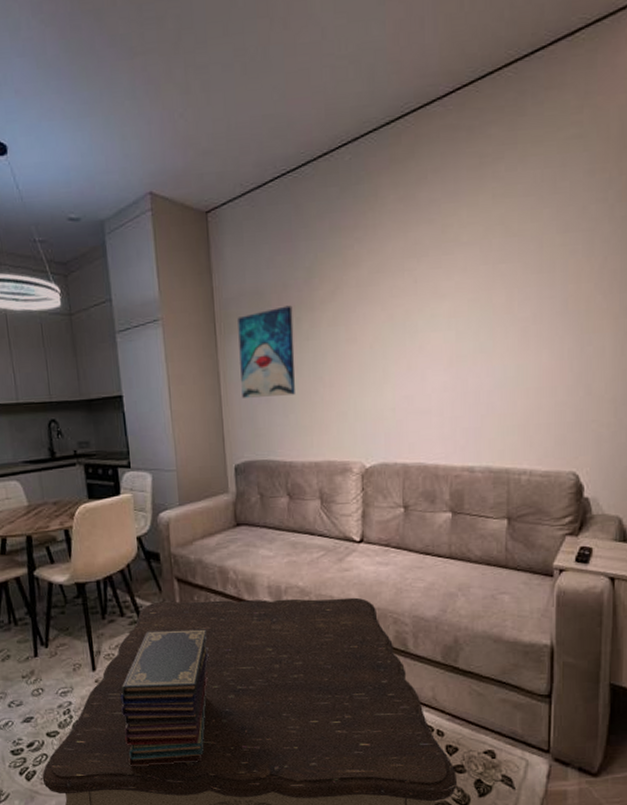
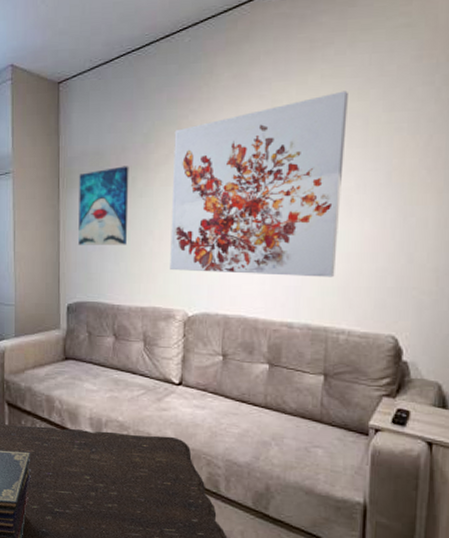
wall art: none [339,211,521,420] -> present [170,91,348,278]

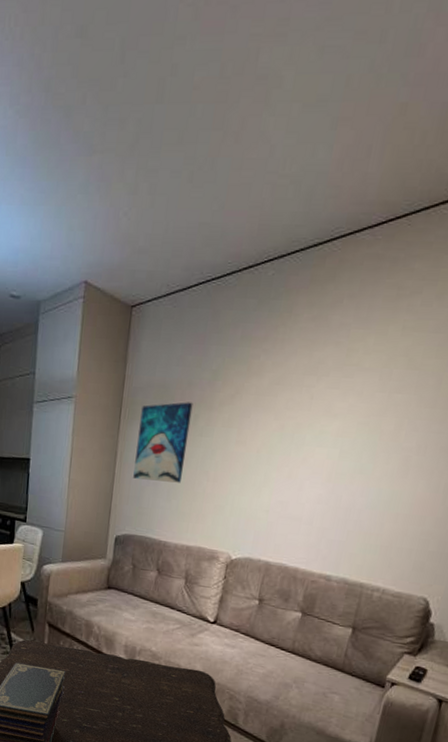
wall art: present [170,91,348,278] -> none [220,346,427,536]

